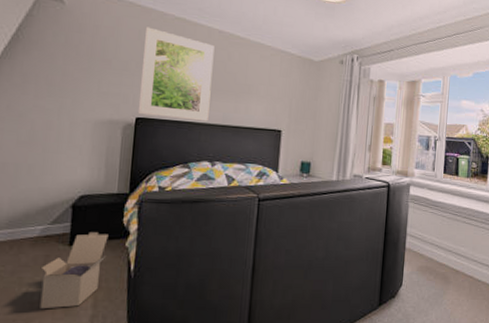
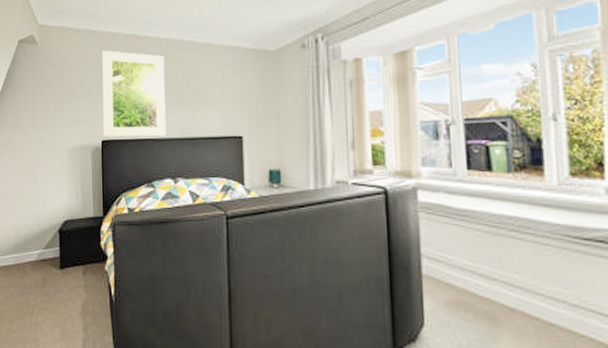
cardboard box: present [40,232,109,310] -> none [41,256,90,330]

